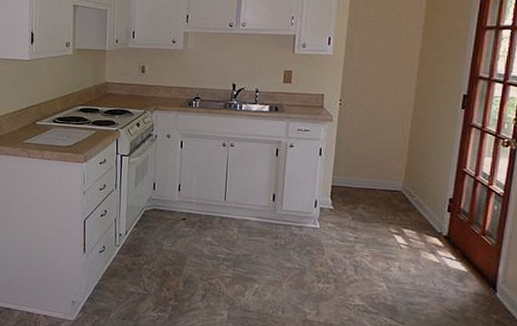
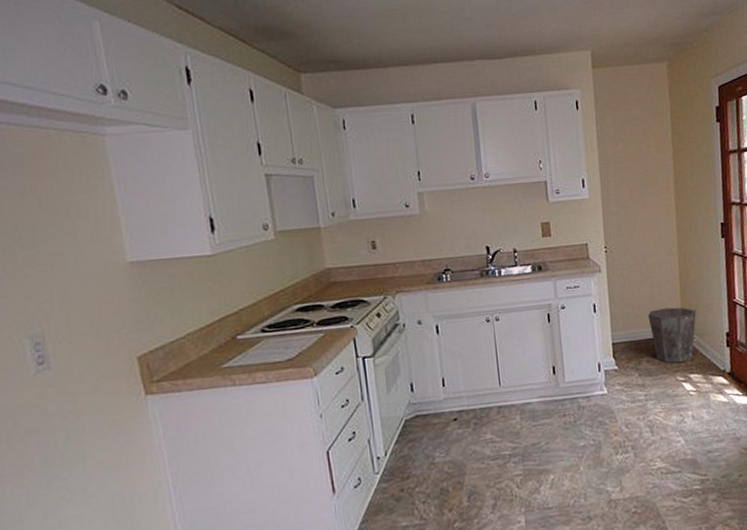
waste bin: none [370,163,422,217] -> present [647,307,697,363]

